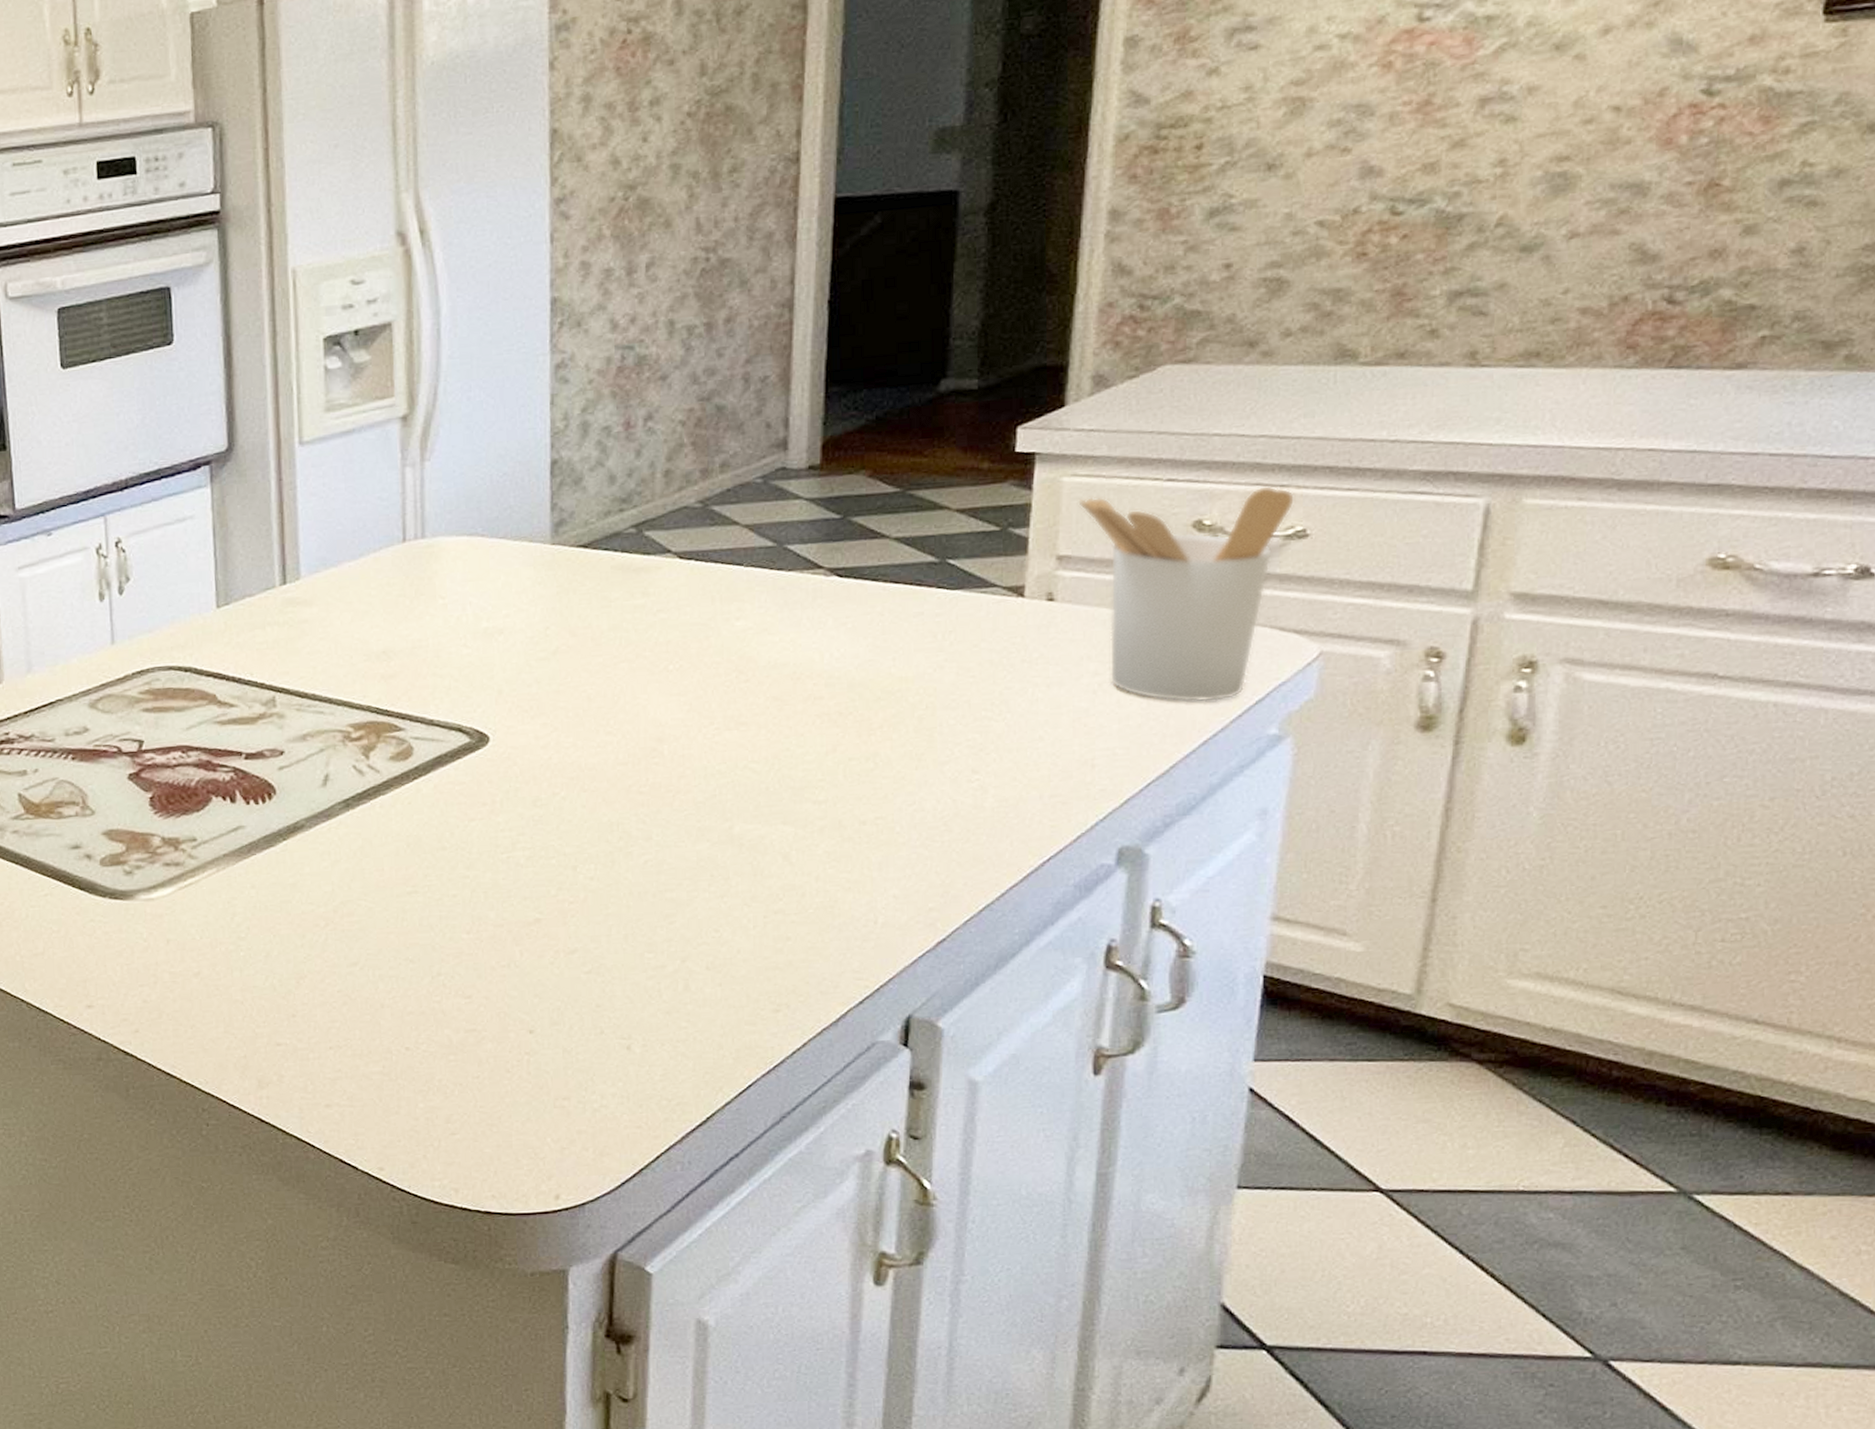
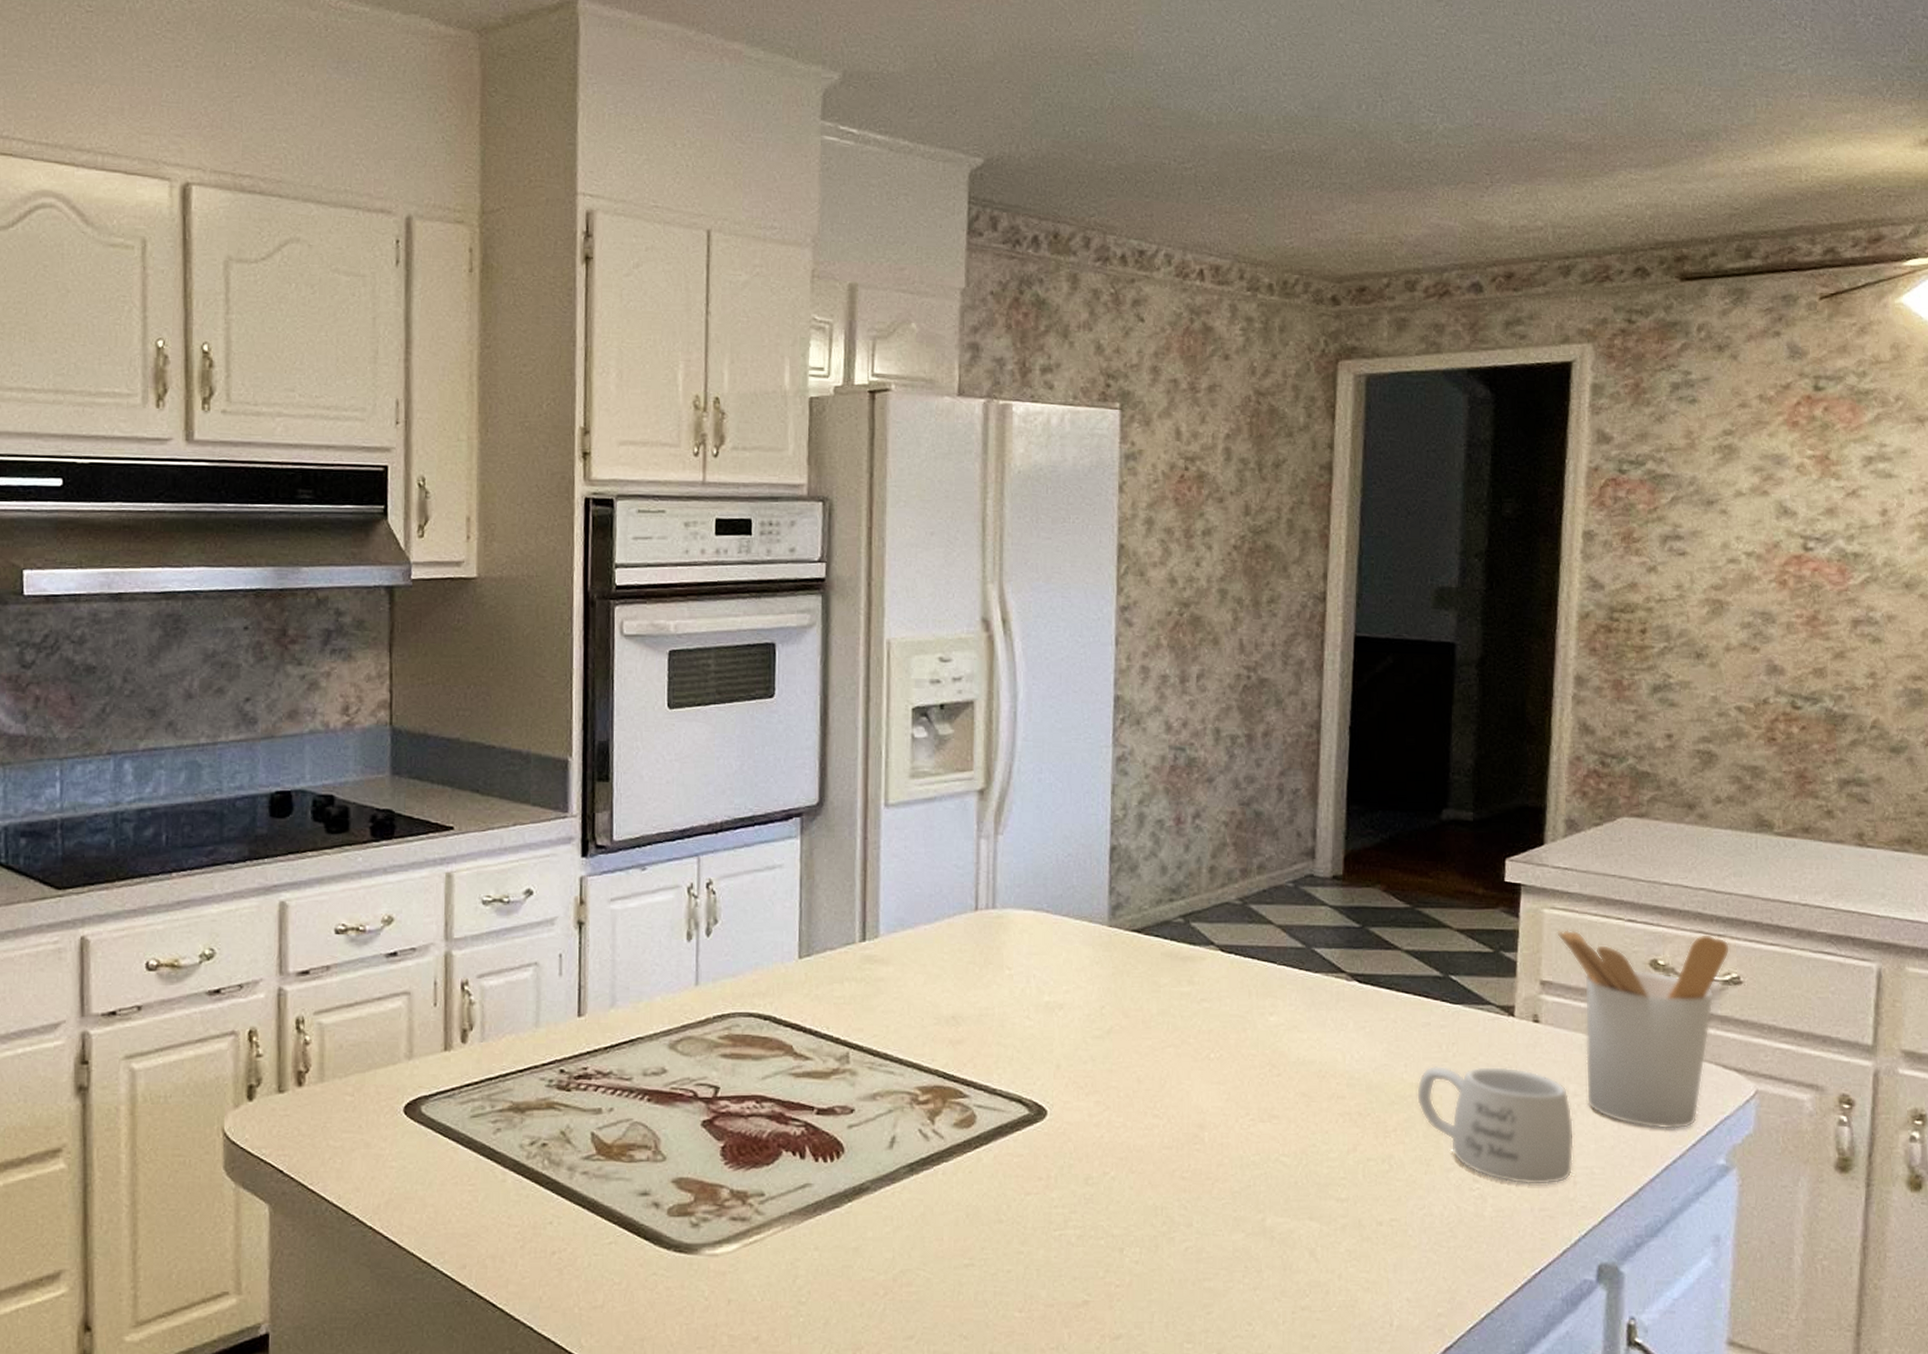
mug: none [906,650,1094,772] -> present [1416,1065,1575,1186]

